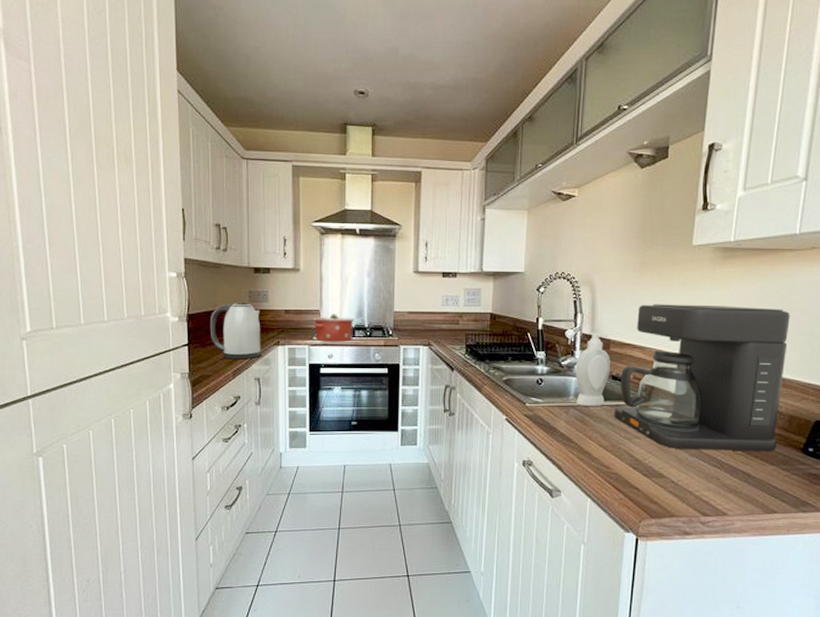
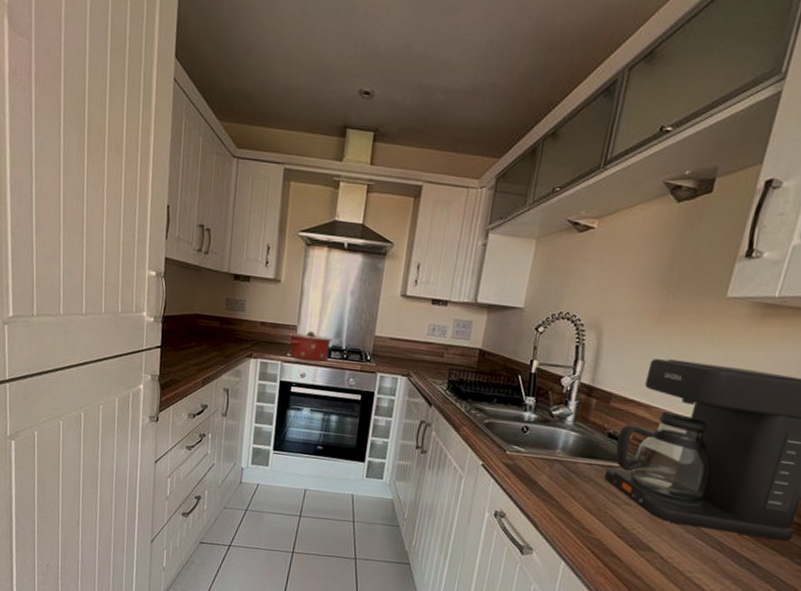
kettle: present [211,302,261,360] -> none [184,308,236,369]
soap bottle: present [575,332,611,406] -> none [562,382,611,465]

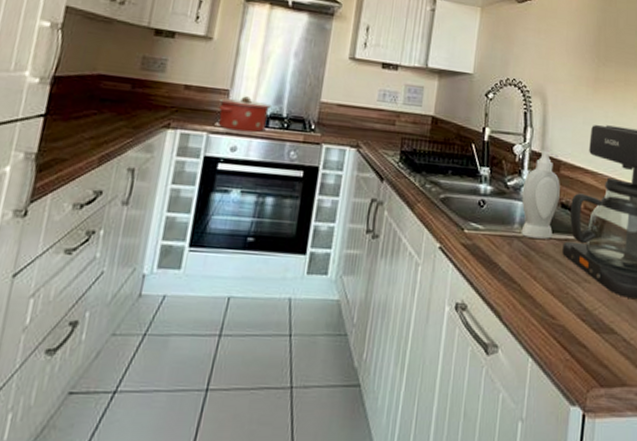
soap bottle: none [562,382,611,465] -> present [521,150,561,239]

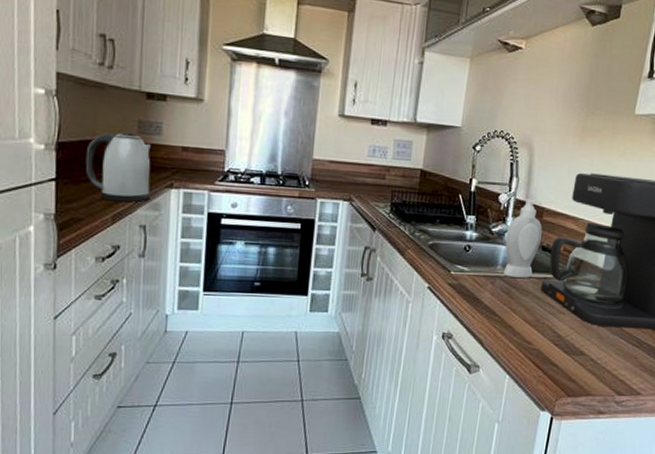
kettle: none [78,68,152,143] -> present [86,132,151,203]
casserole: present [218,96,273,133] -> none [216,156,267,191]

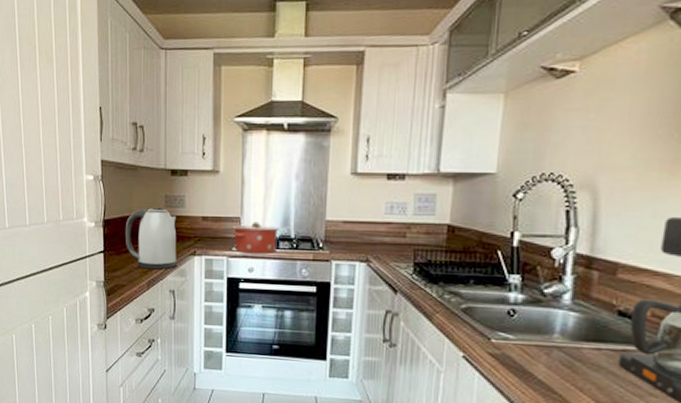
casserole: none [216,156,267,191] -> present [232,222,281,256]
soap bottle: present [503,198,543,278] -> none [562,252,618,350]

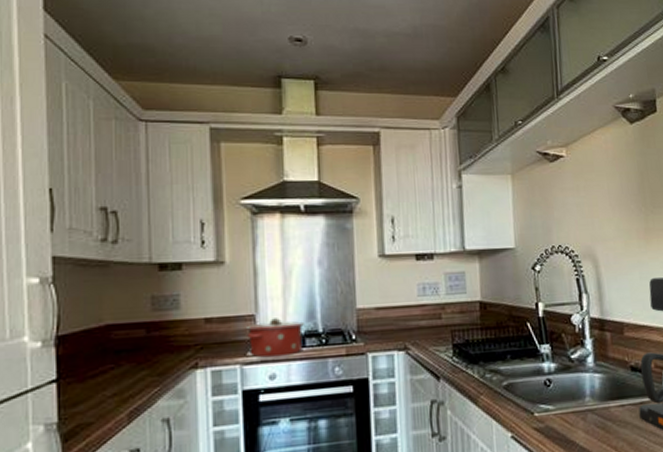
kettle: present [126,207,177,270] -> none [93,312,171,396]

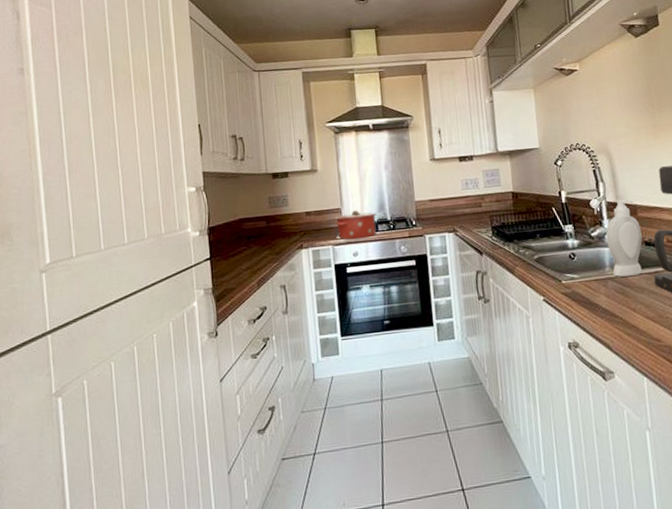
soap bottle: none [587,315,629,409] -> present [605,199,643,277]

